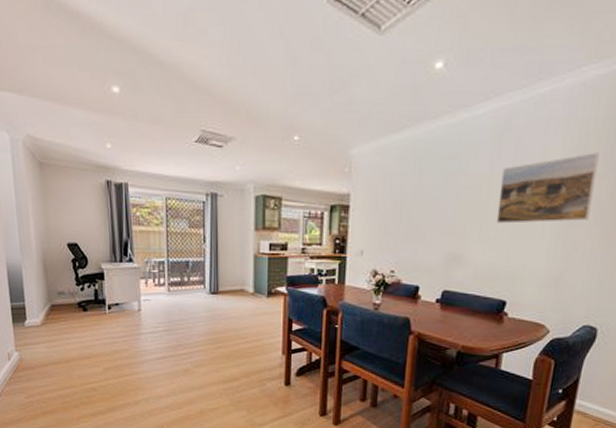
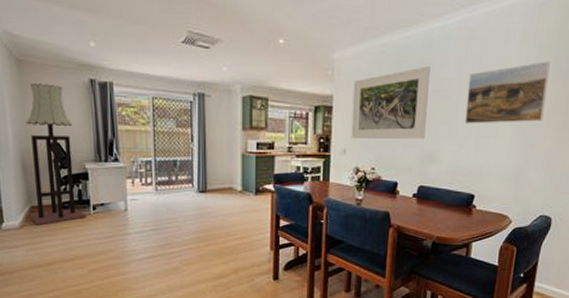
floor lamp: none [47,185,102,324] -> present [25,83,86,226]
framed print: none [369,160,458,240] -> present [351,65,430,139]

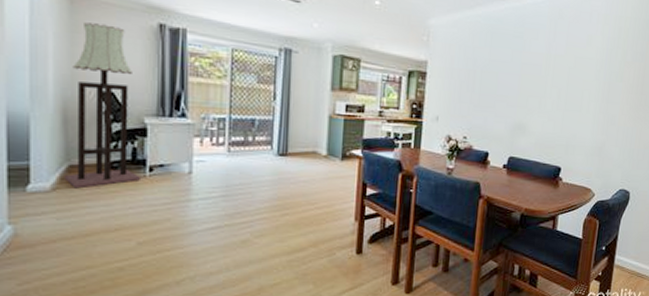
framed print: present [351,65,430,139] -> none [444,39,522,110]
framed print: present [464,61,550,124] -> none [552,44,628,100]

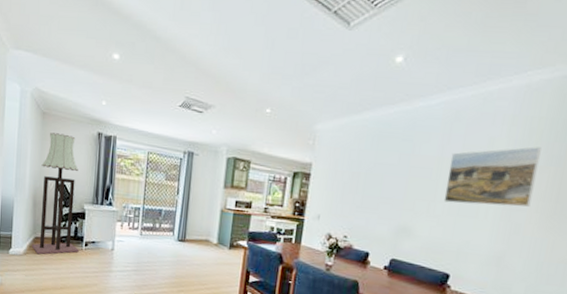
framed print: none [552,44,628,100] -> present [443,146,541,207]

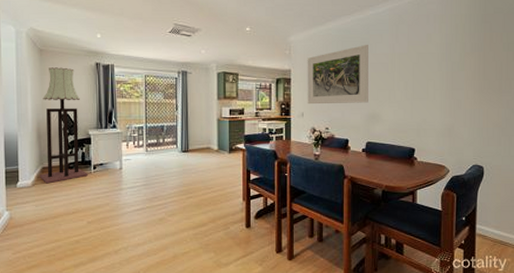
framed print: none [326,142,411,213] -> present [307,44,368,105]
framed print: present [443,146,541,207] -> none [400,38,466,90]

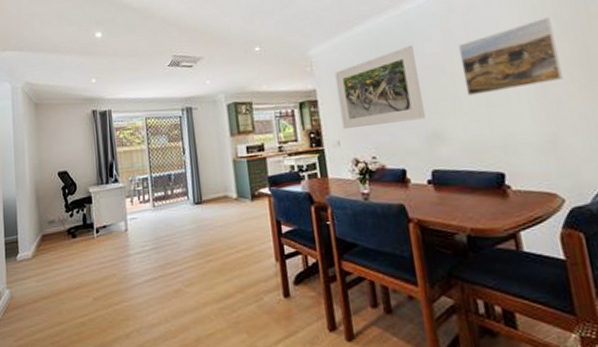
floor lamp: present [39,67,88,184] -> none [39,120,90,254]
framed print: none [400,38,466,90] -> present [458,17,563,96]

